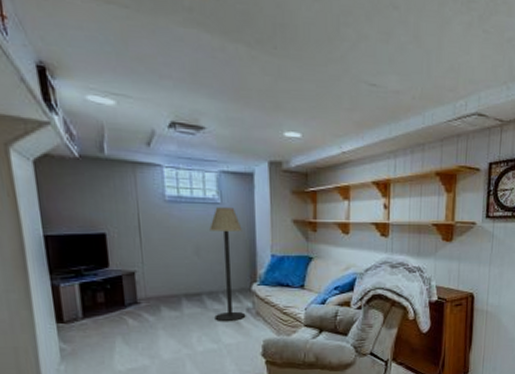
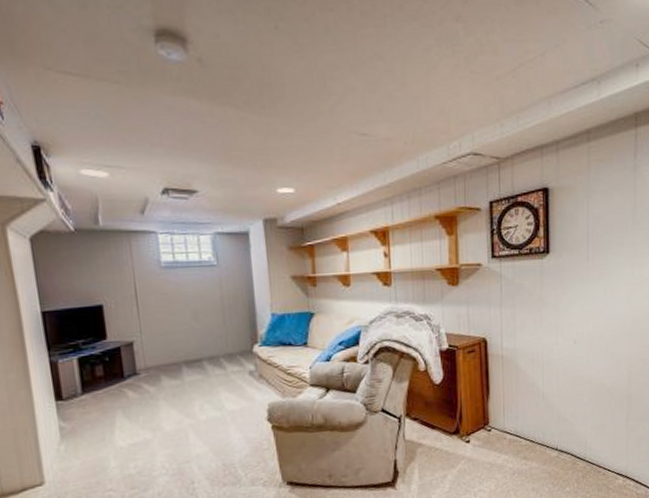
floor lamp: present [210,207,246,321] -> none [207,268,249,387]

